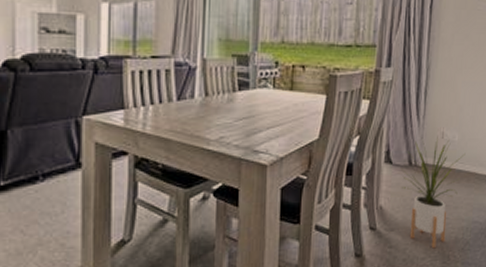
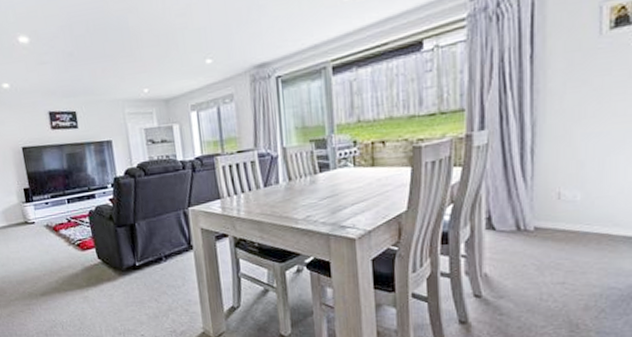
house plant: present [402,137,465,249] -> none [509,198,594,317]

